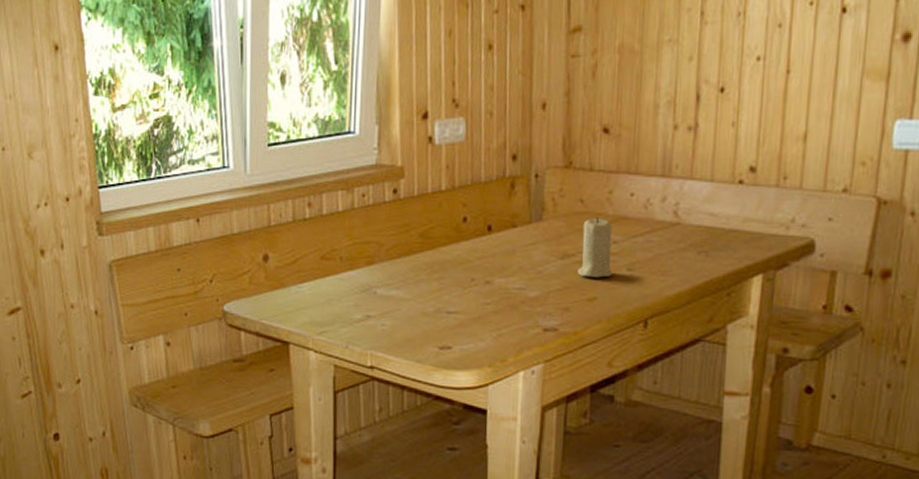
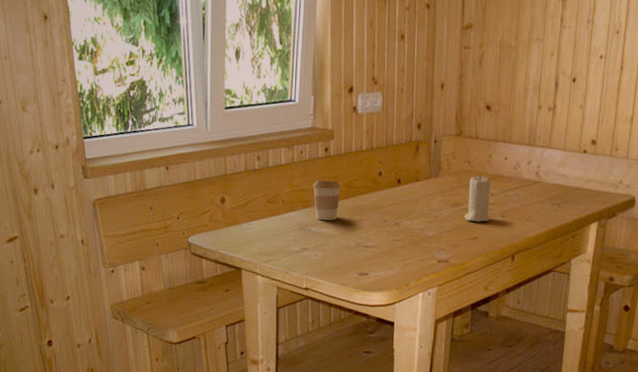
coffee cup: none [377,229,415,280] -> present [312,180,341,220]

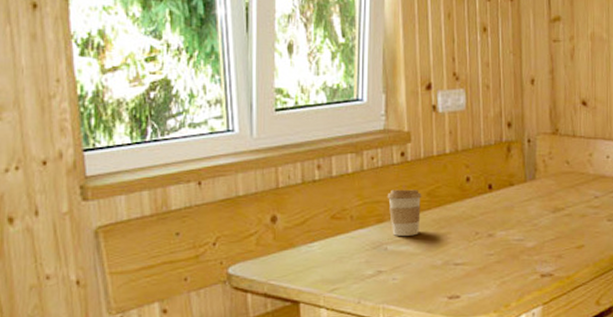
candle: present [464,175,491,222] -> none [567,176,596,228]

